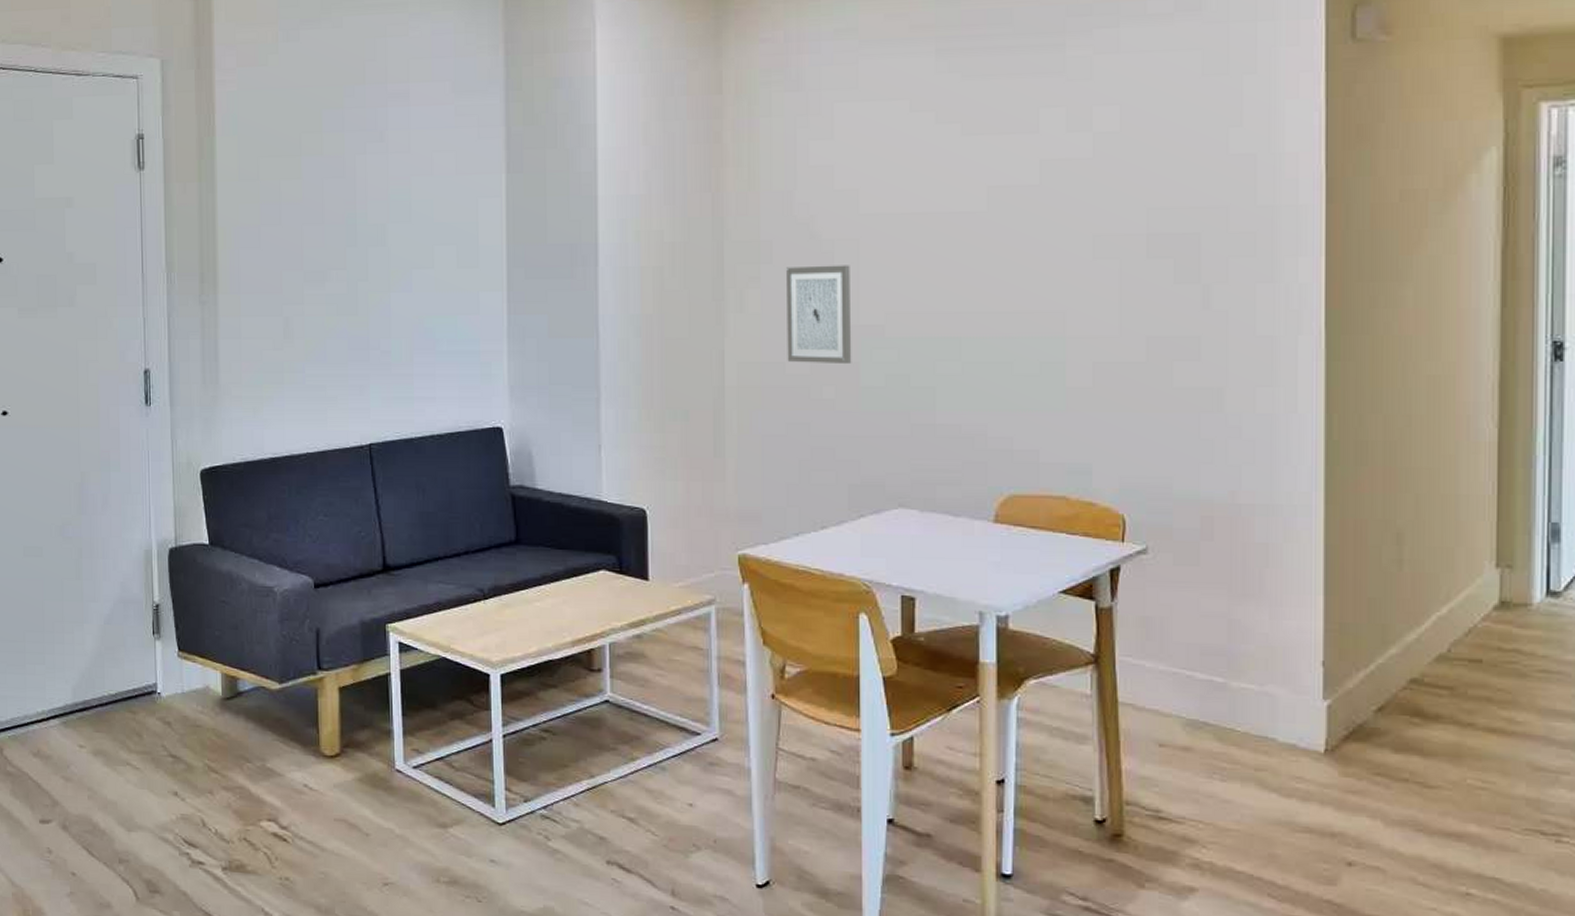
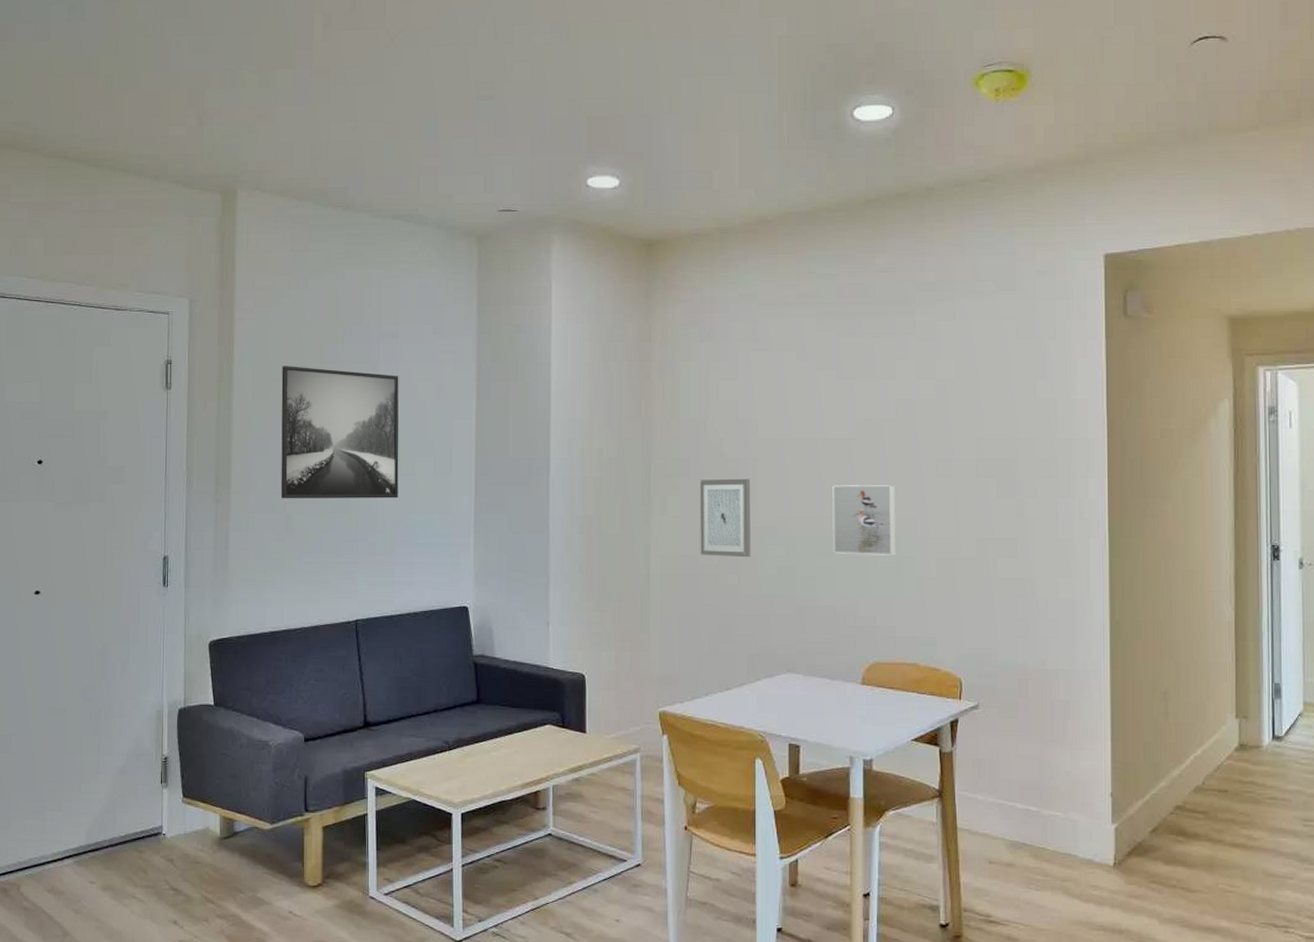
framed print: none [272,137,415,300] -> present [280,366,399,499]
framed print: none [956,270,1039,360] -> present [832,485,896,556]

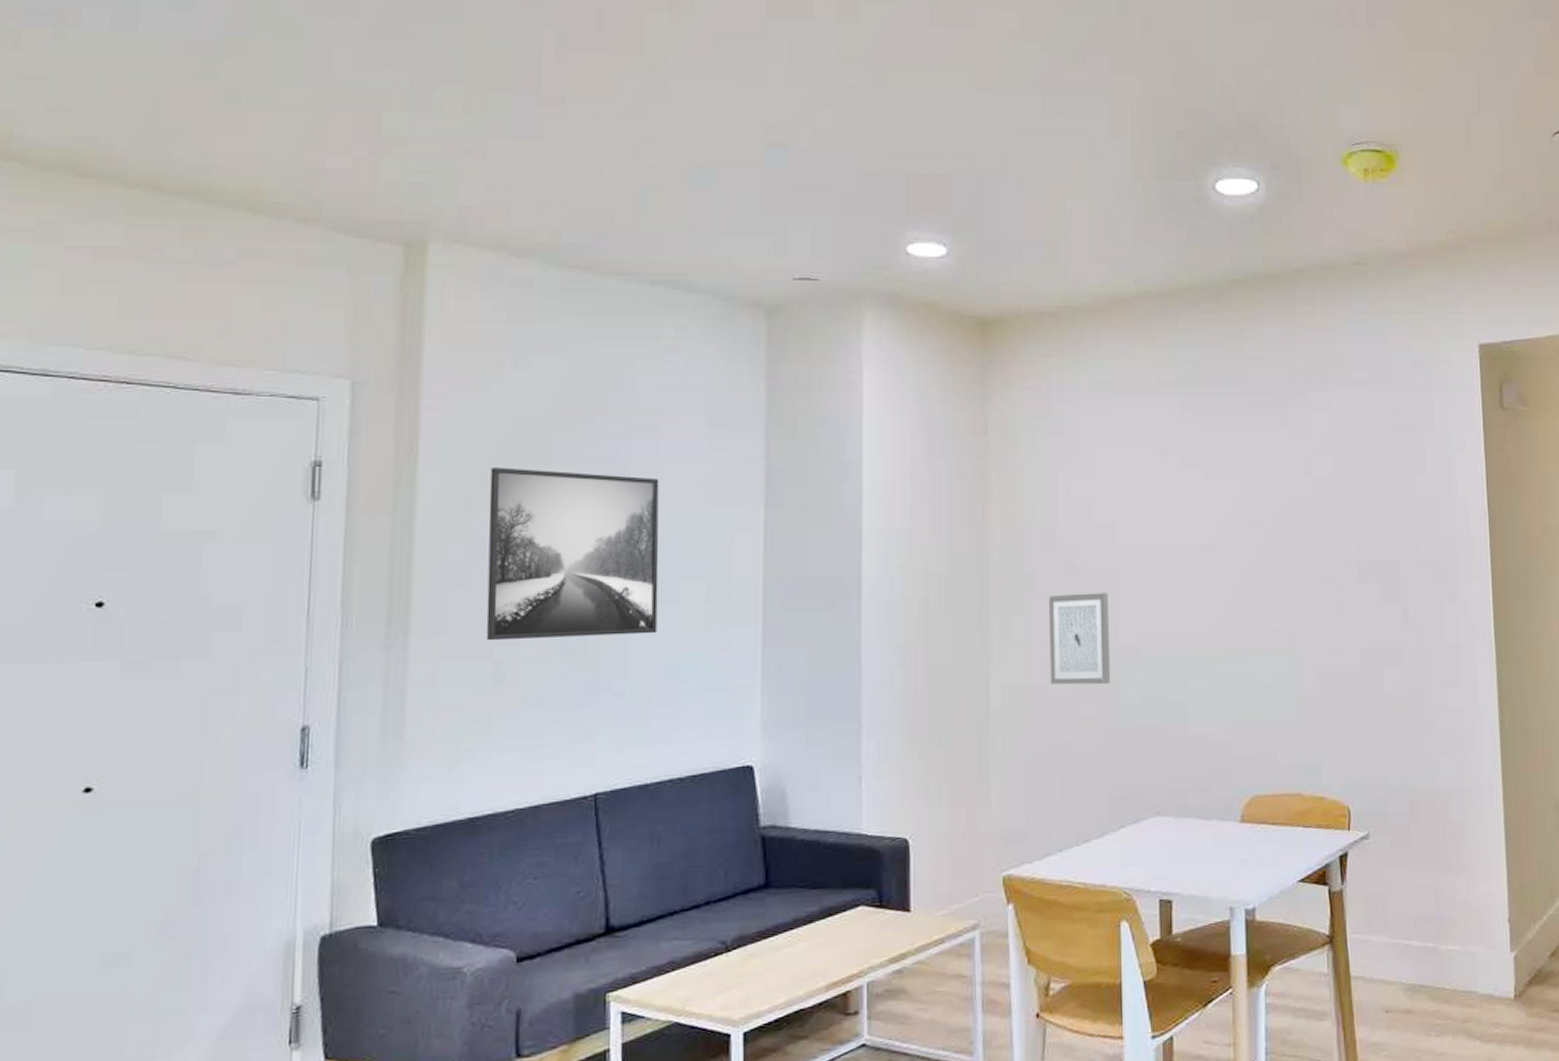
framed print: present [832,485,896,556] -> none [1203,594,1275,675]

